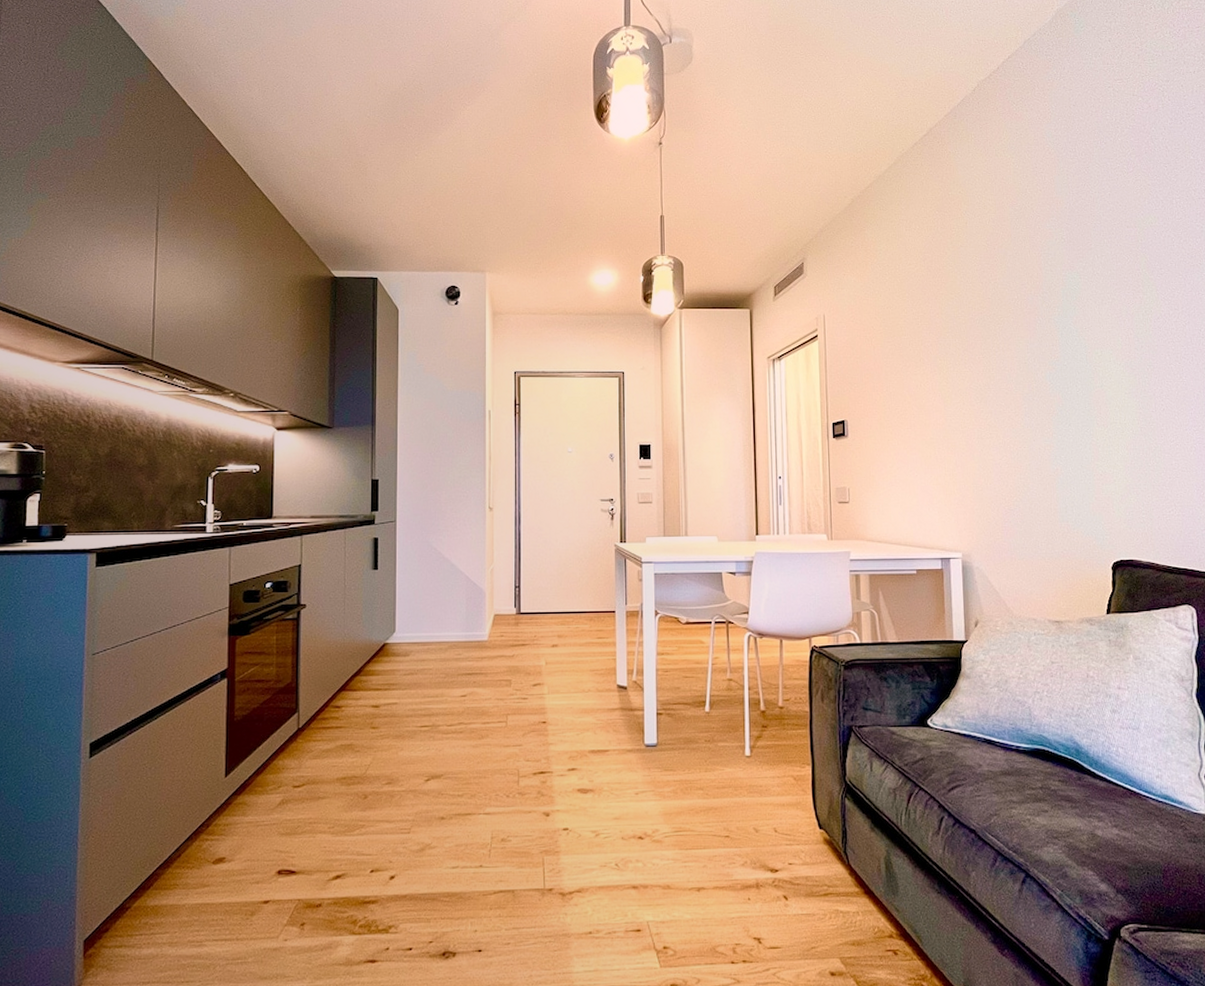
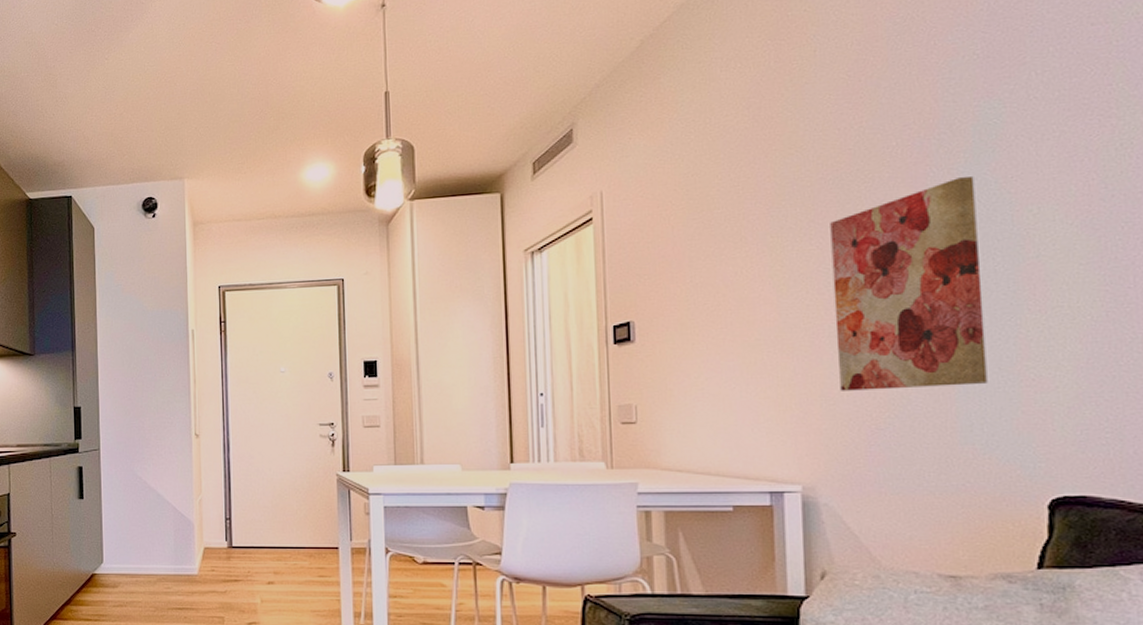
wall art: none [977,326,1075,480] -> present [830,177,988,391]

